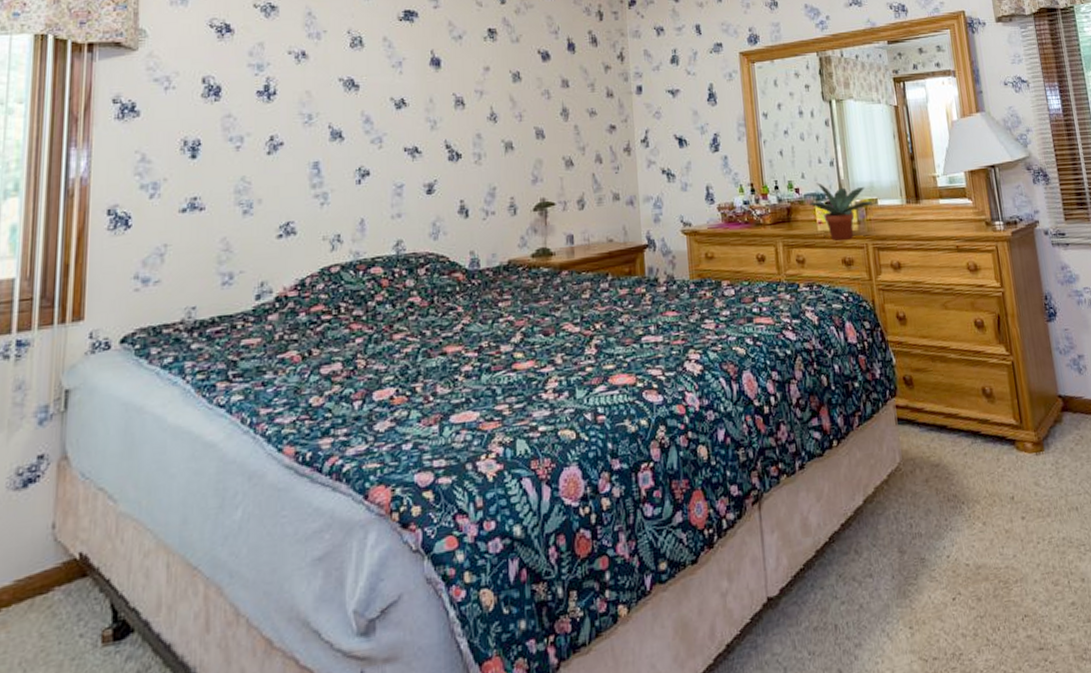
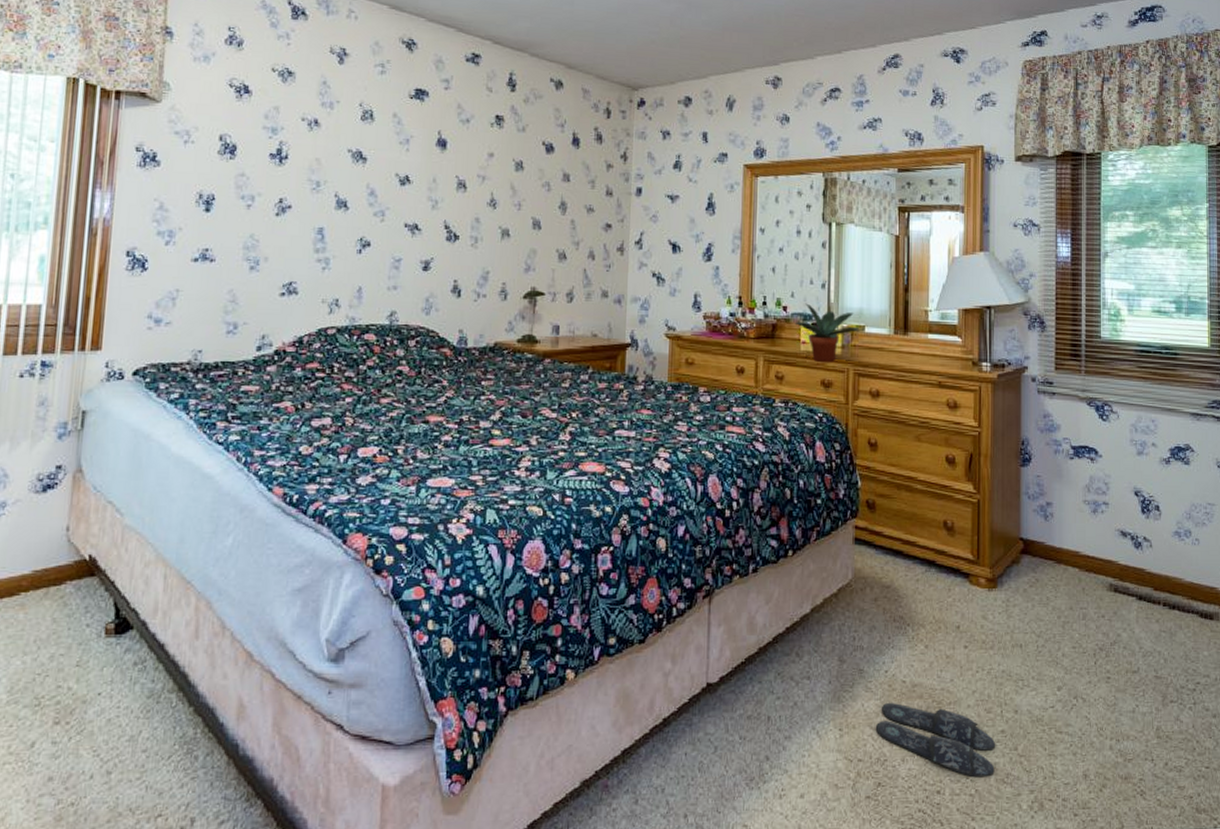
slippers: none [945,588,1072,659] -> present [875,703,995,778]

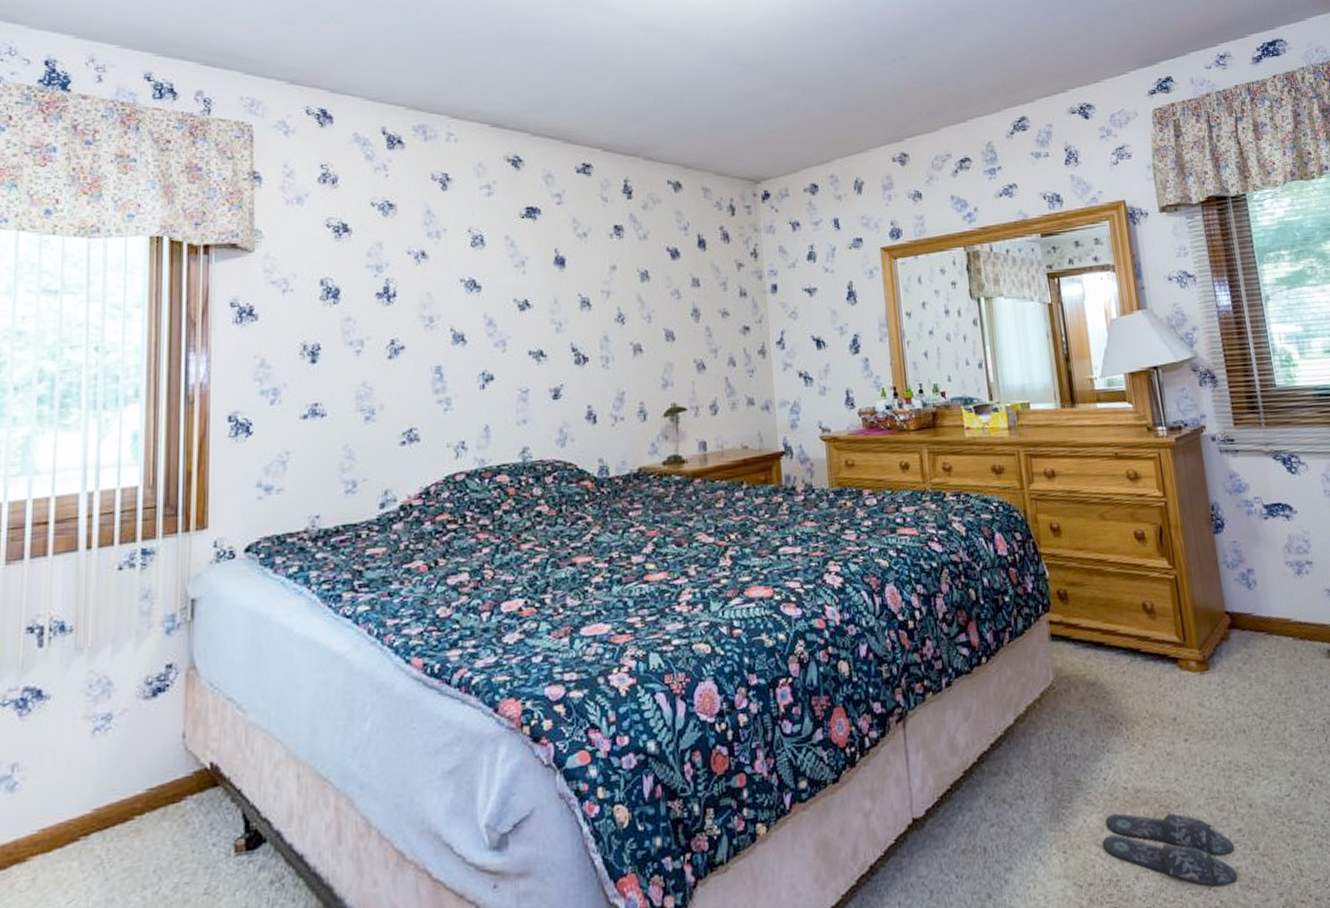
potted plant: present [794,303,860,363] -> none [955,386,1025,449]

